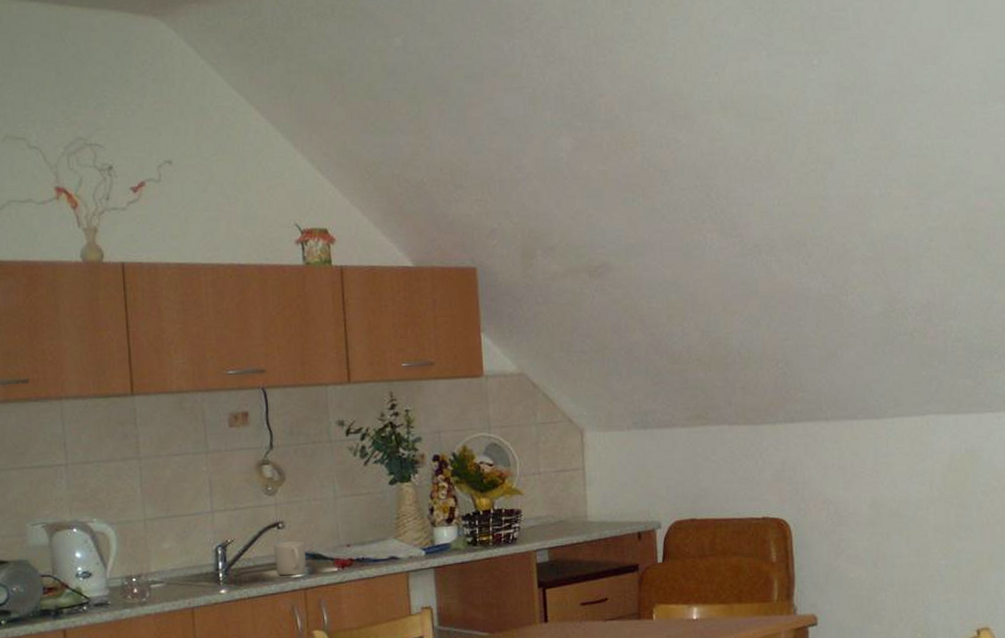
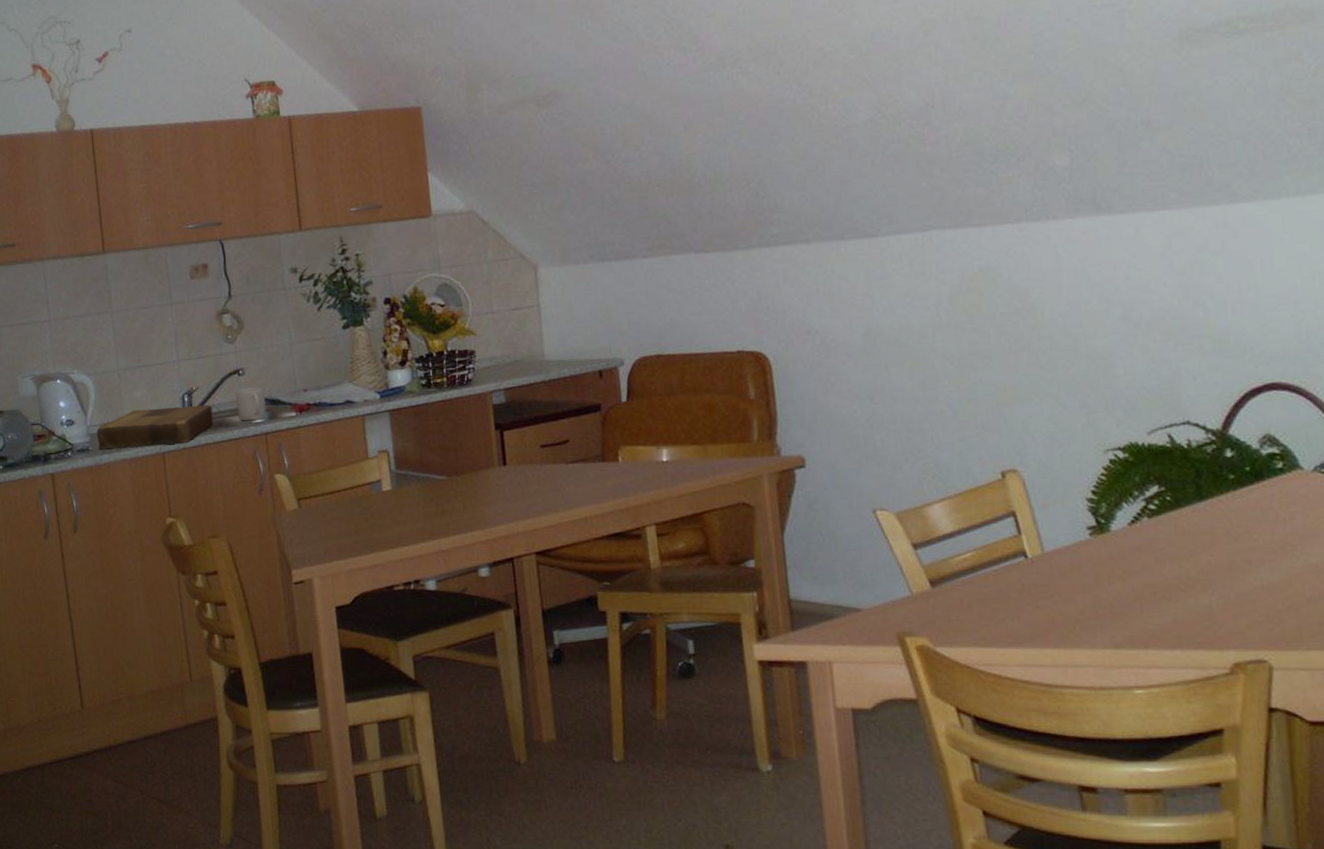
cutting board: none [117,558,249,604] -> present [96,405,213,450]

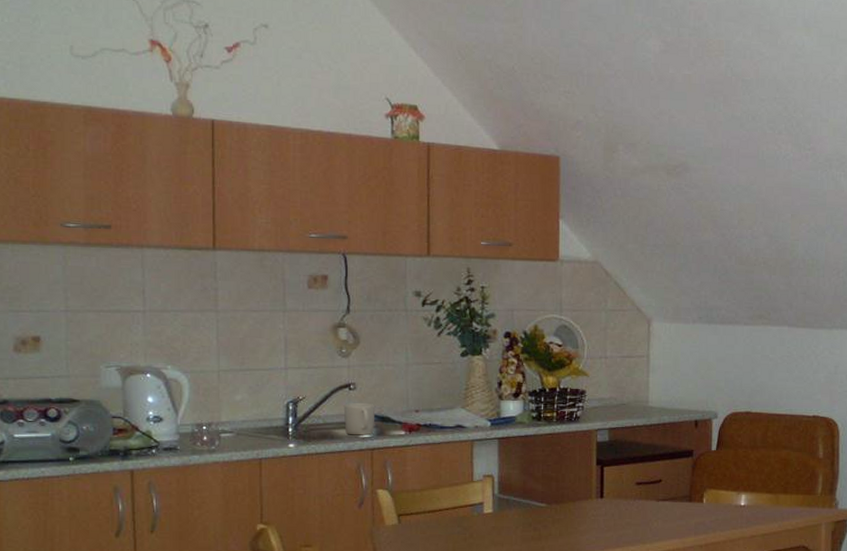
cutting board: present [96,405,213,450] -> none [187,413,318,452]

